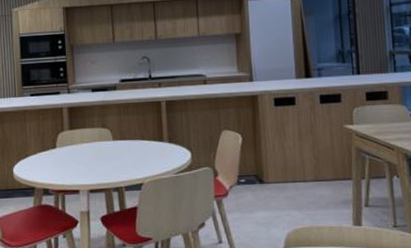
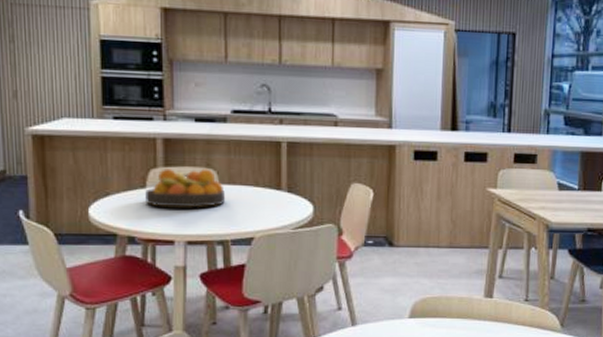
fruit bowl: none [56,129,119,163] -> present [145,169,226,208]

